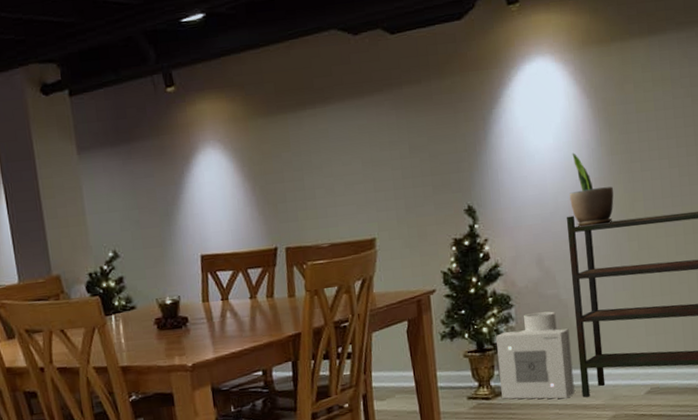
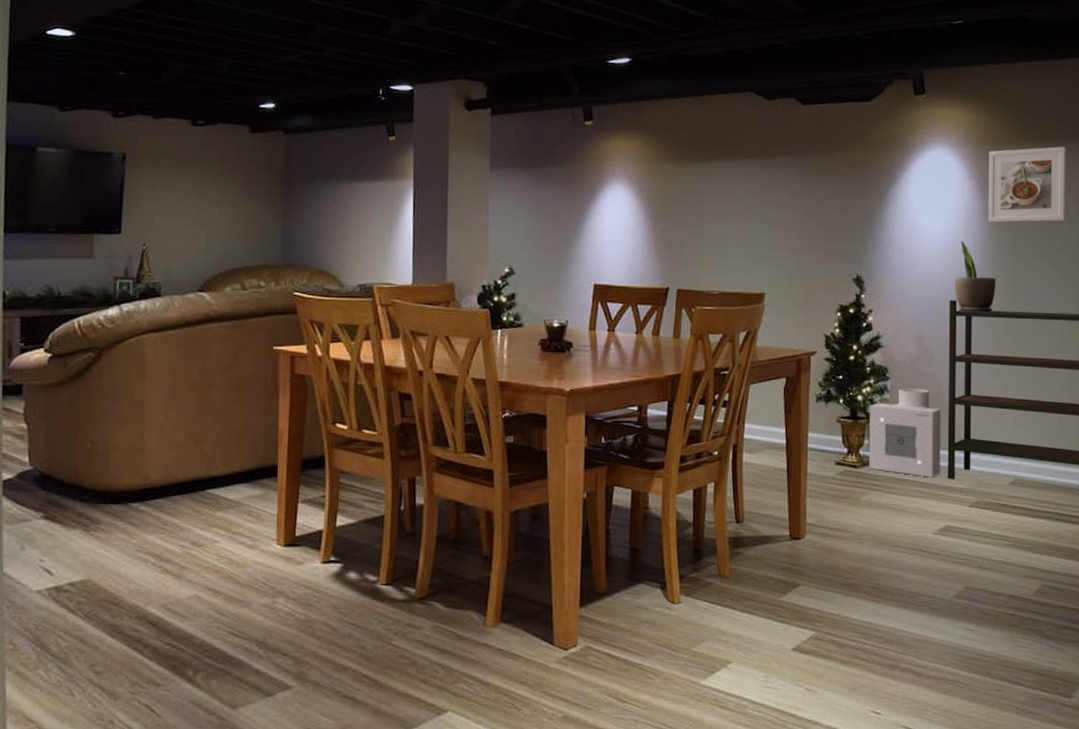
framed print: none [592,36,681,130] -> present [988,146,1066,223]

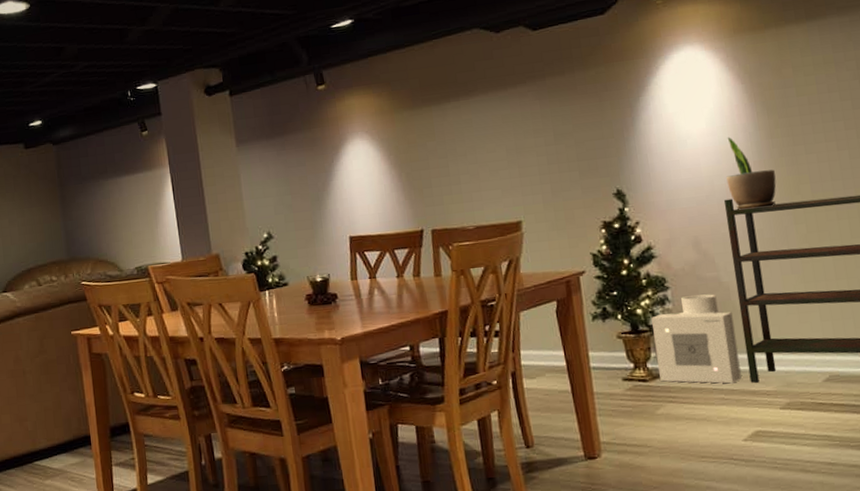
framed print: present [988,146,1066,223] -> none [745,20,848,114]

